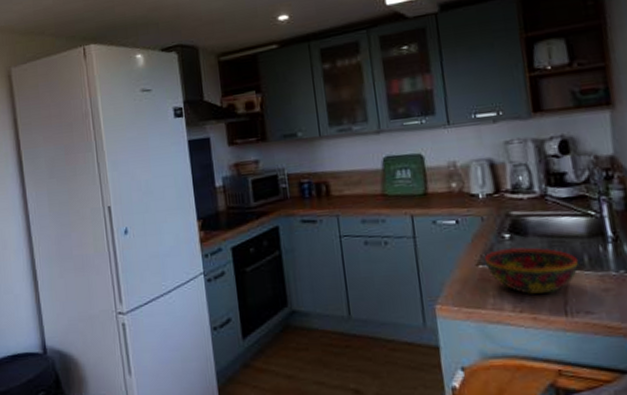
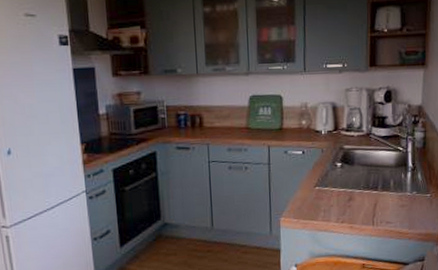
bowl: present [484,247,578,295] -> none [320,173,386,210]

